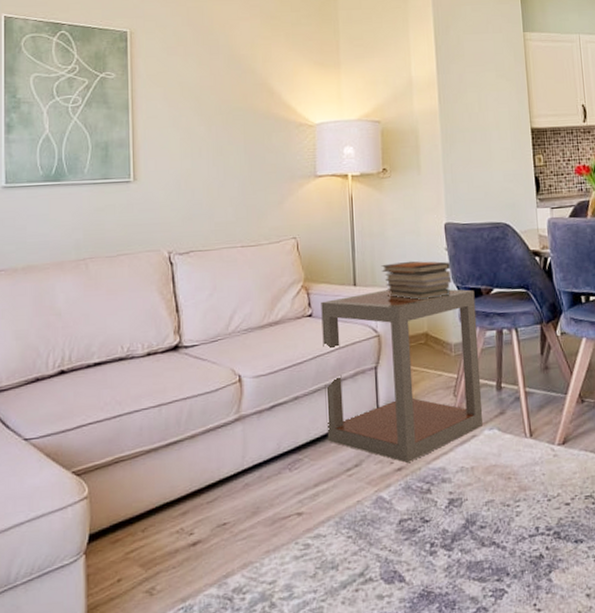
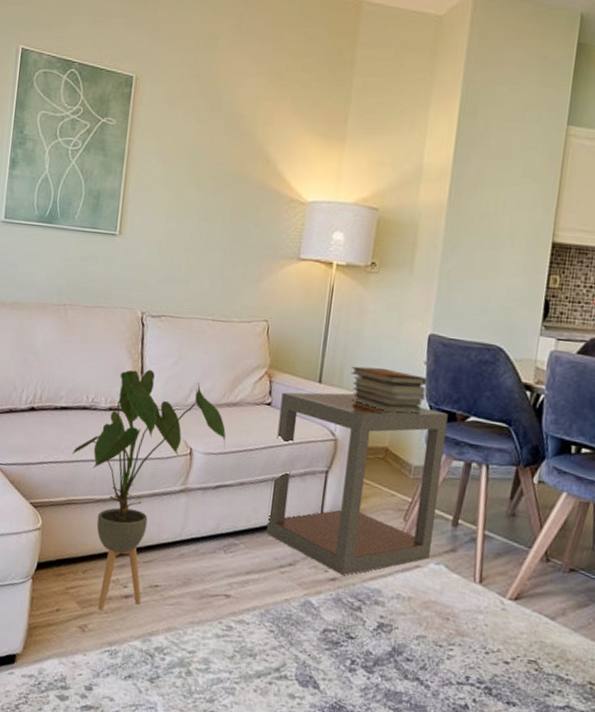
house plant: none [113,306,274,568] -> present [72,369,226,611]

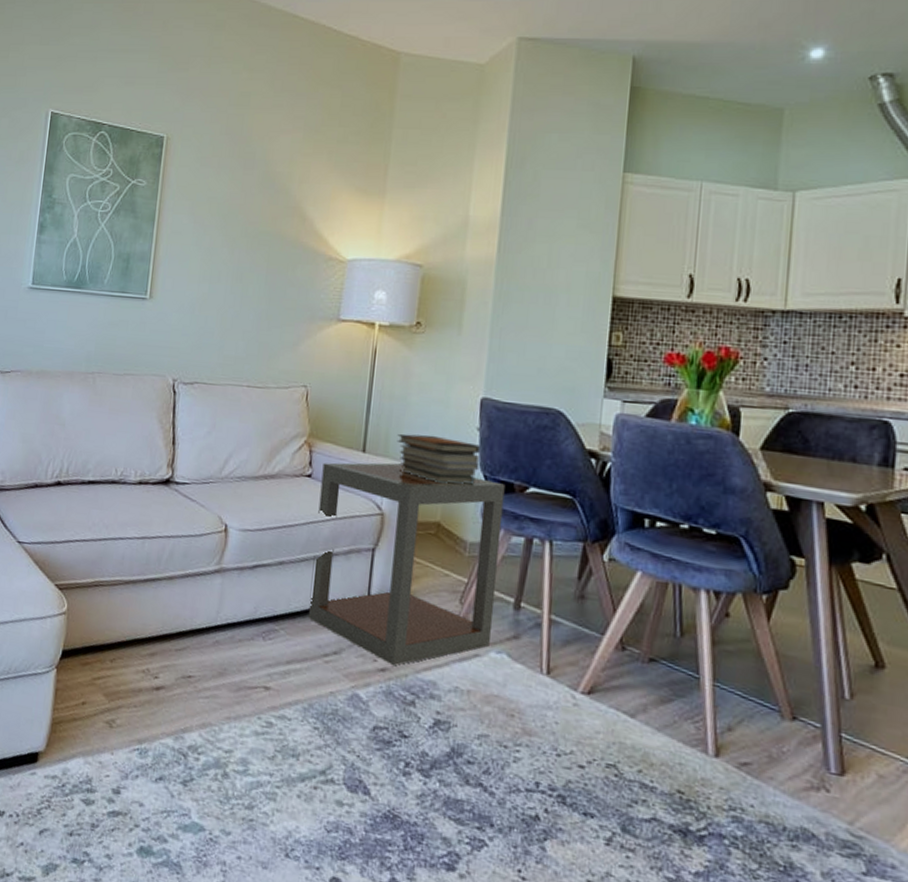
house plant: present [72,369,226,611] -> none [100,440,264,705]

